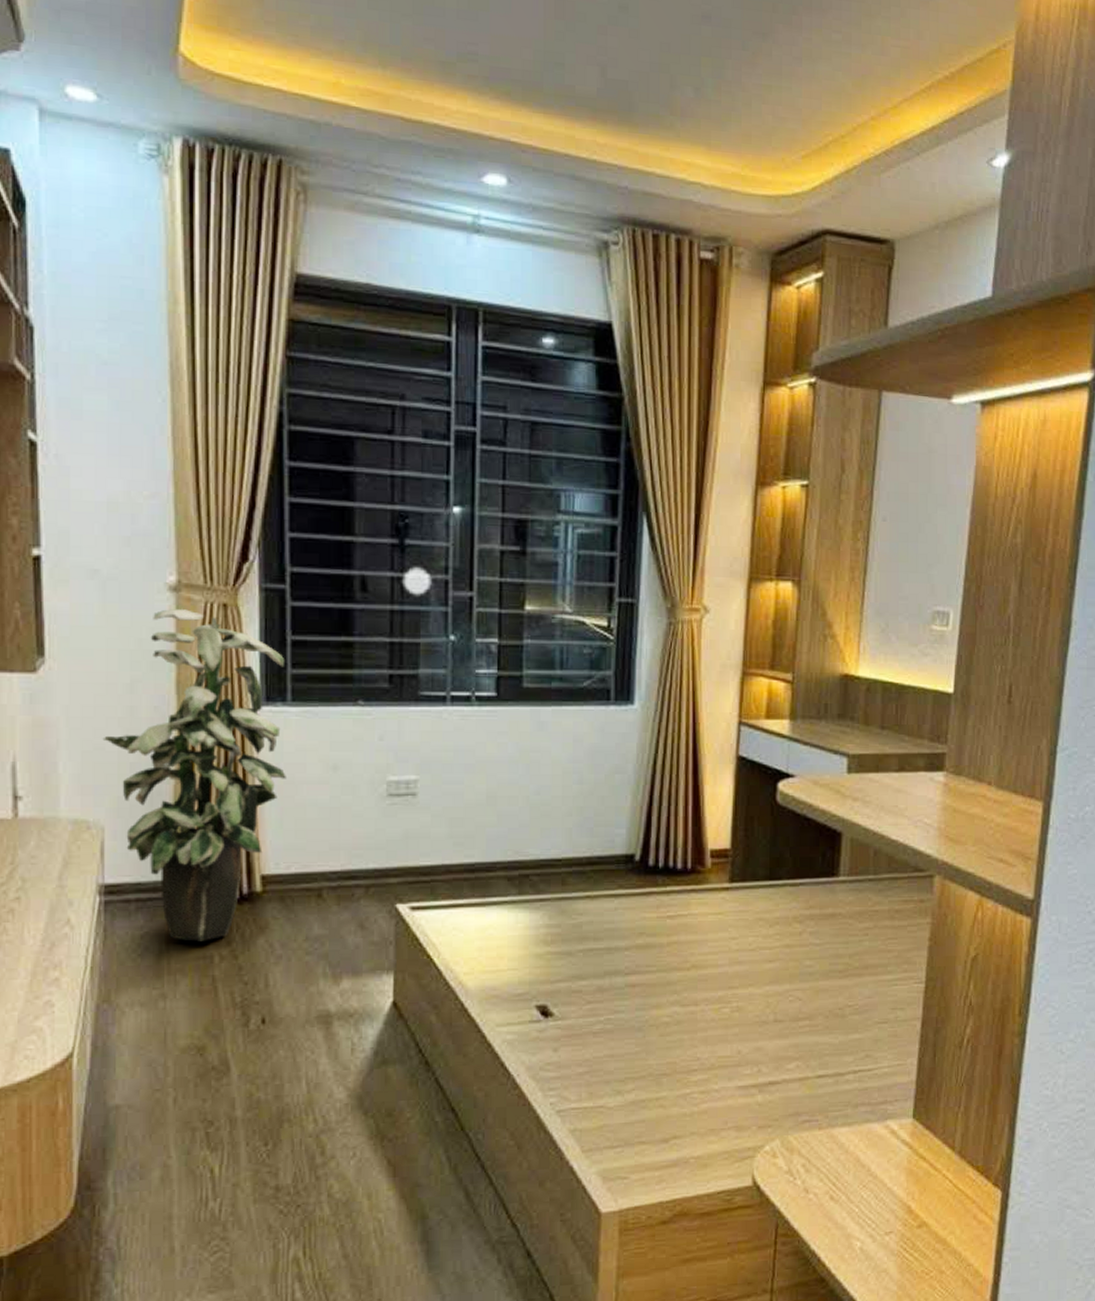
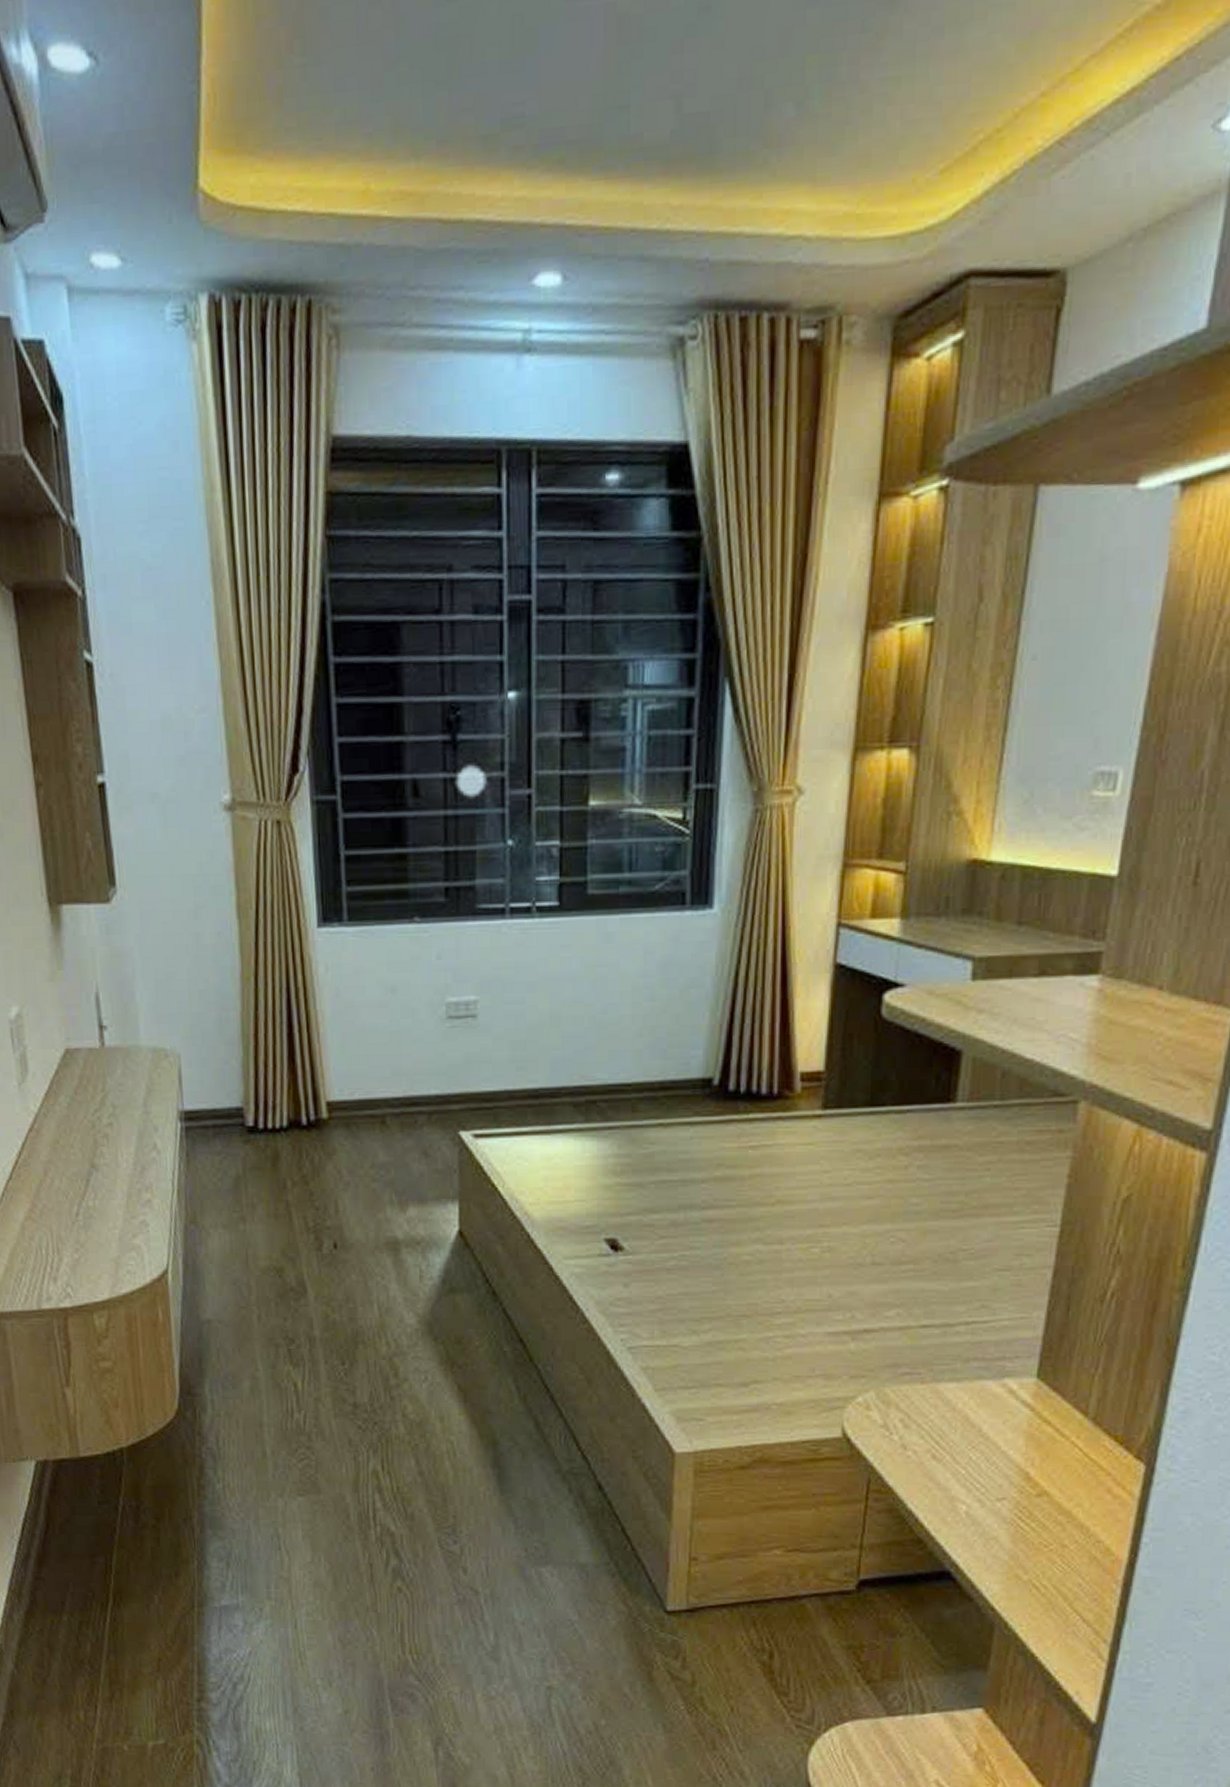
indoor plant: present [102,609,286,942] -> none [173,829,346,1167]

